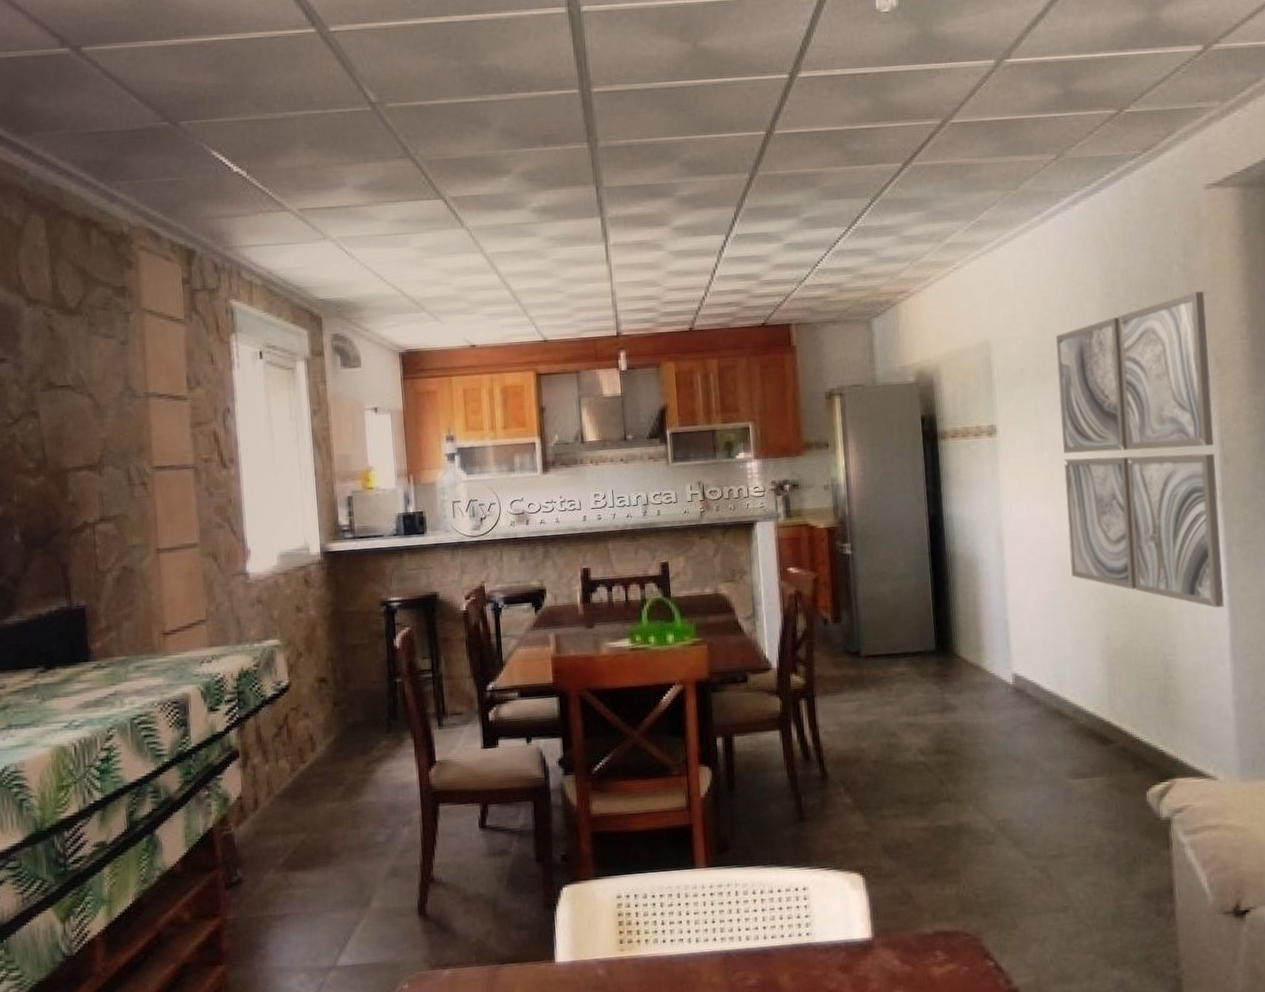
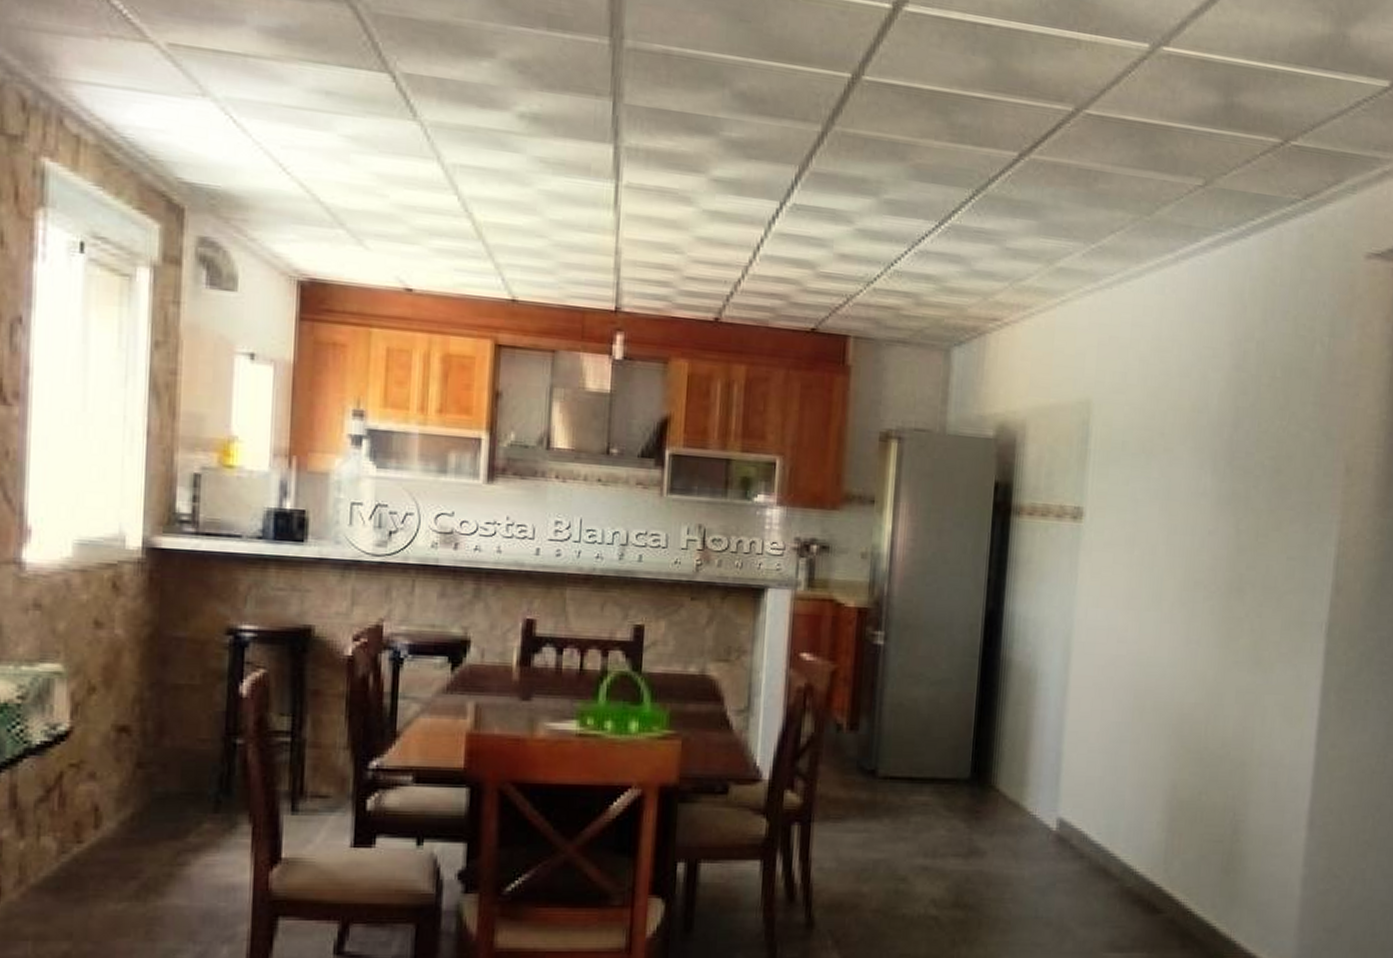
wall art: present [1055,291,1225,608] -> none [1144,381,1346,765]

